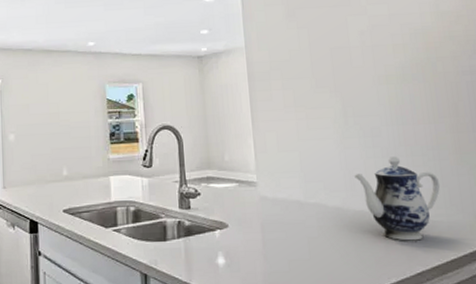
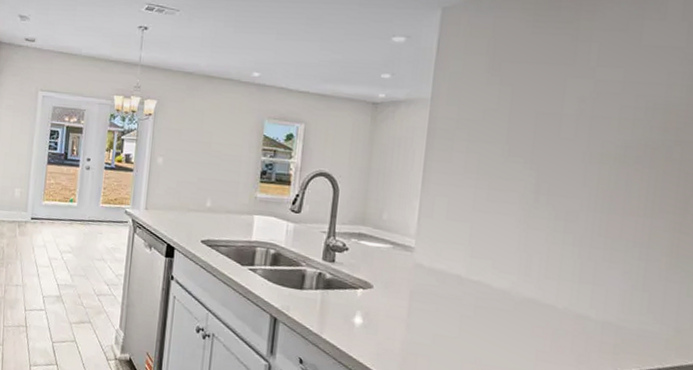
teapot: present [354,156,441,241] -> none [532,246,640,343]

